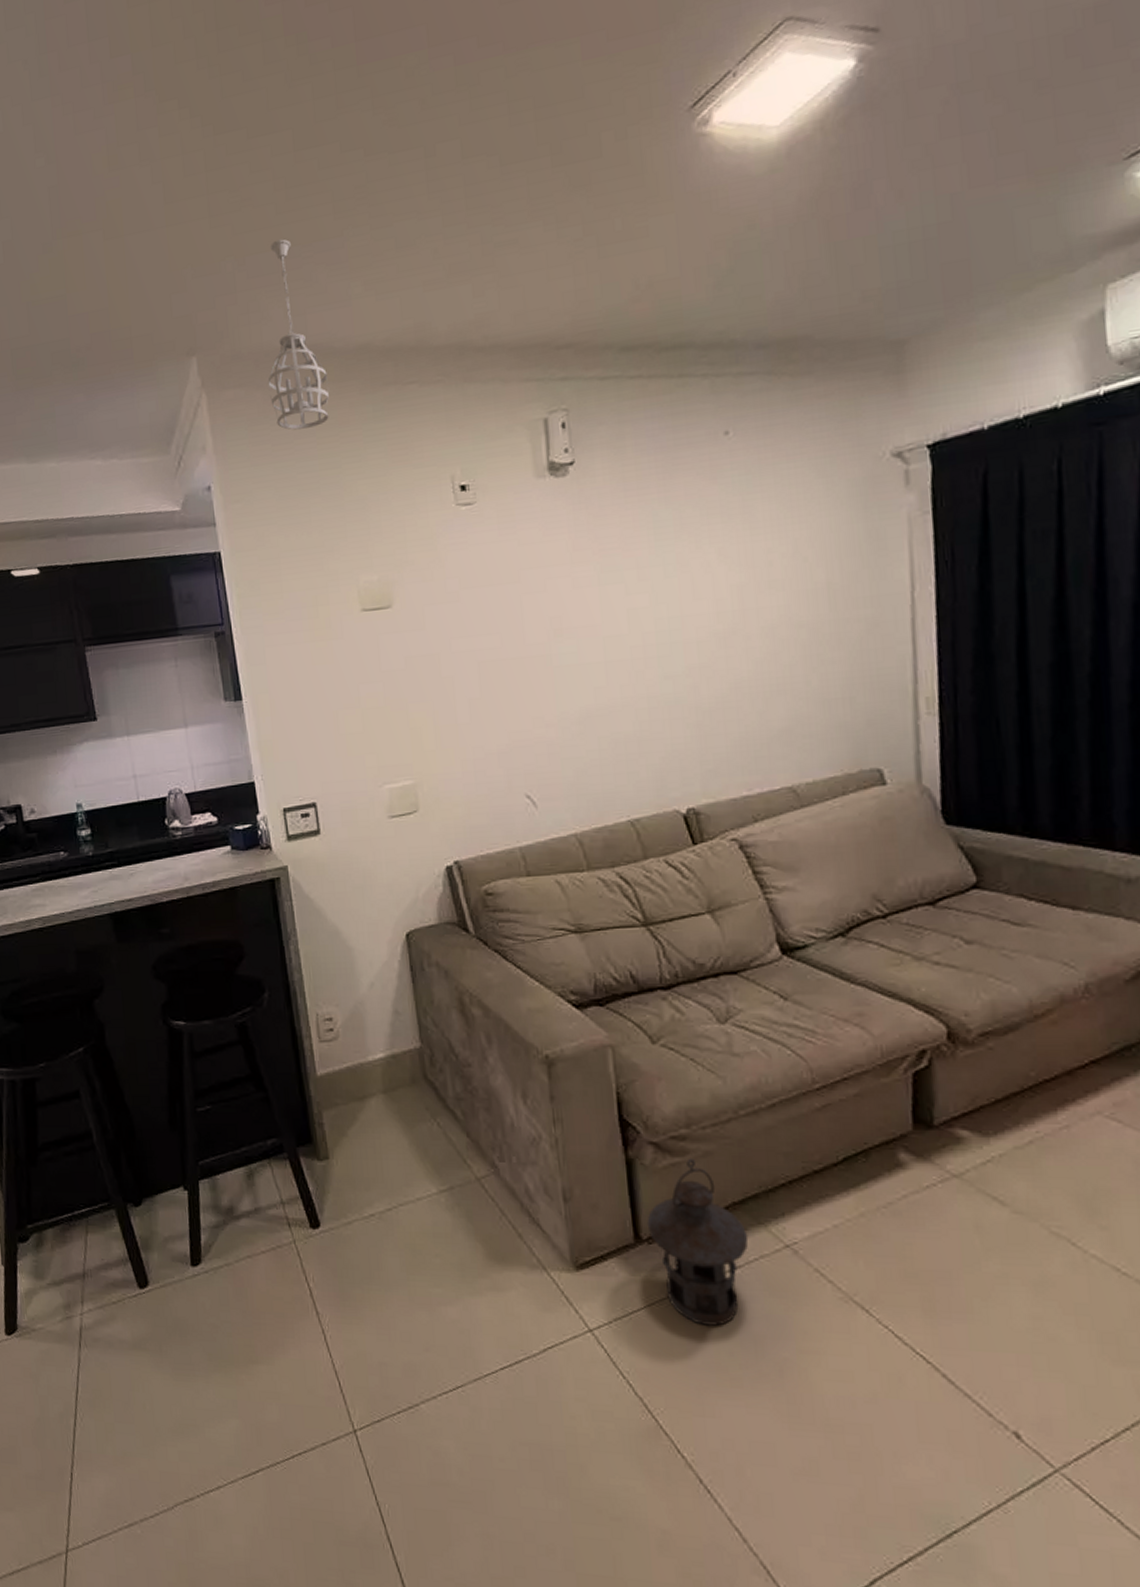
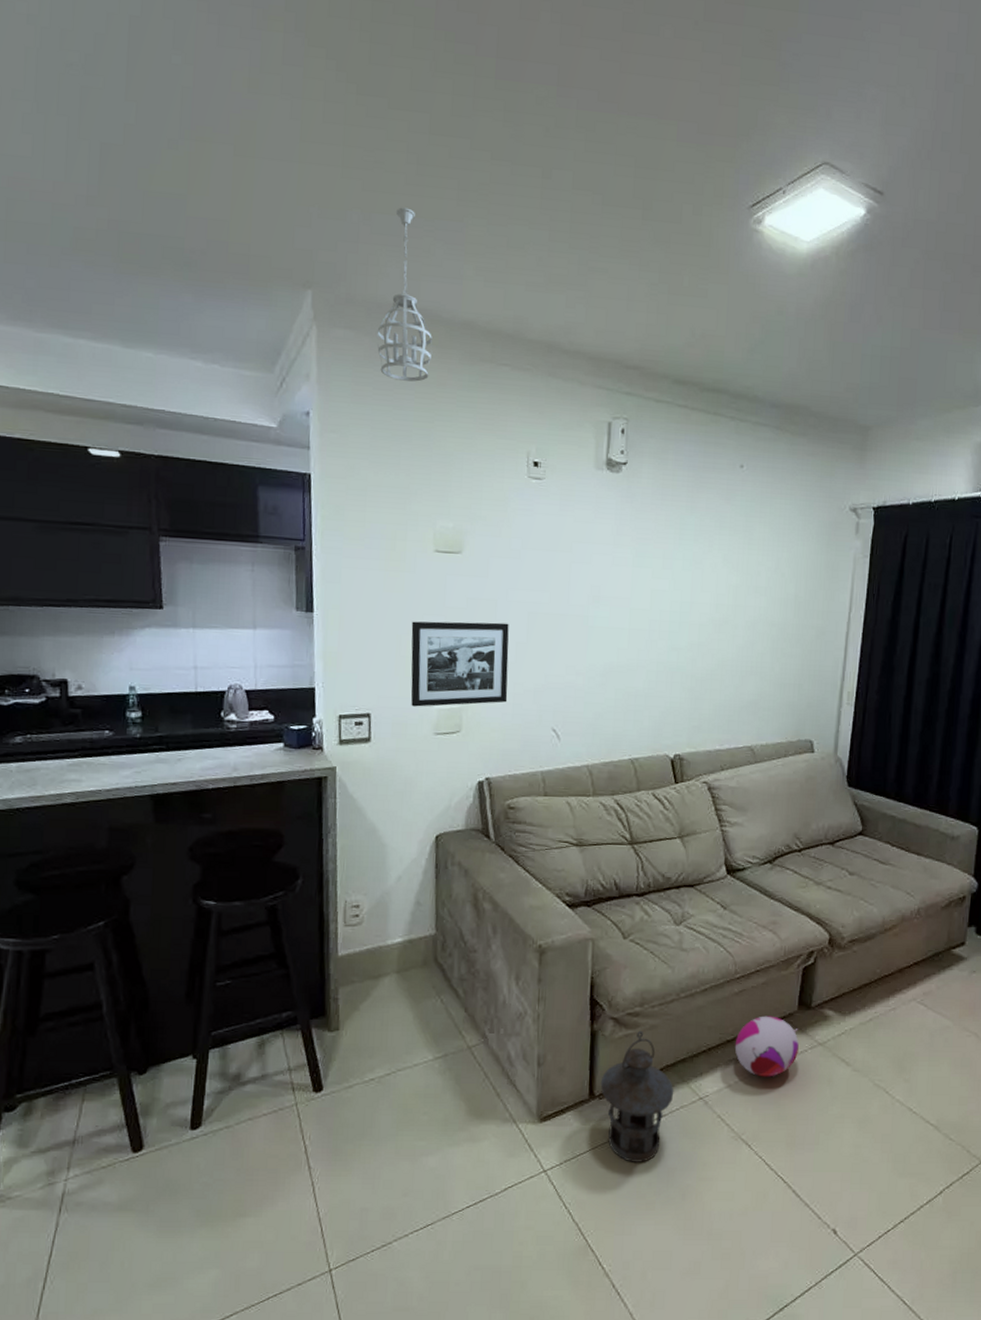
picture frame: none [347,678,468,789] -> present [410,621,509,707]
plush toy: none [825,1138,923,1220] -> present [734,1016,799,1077]

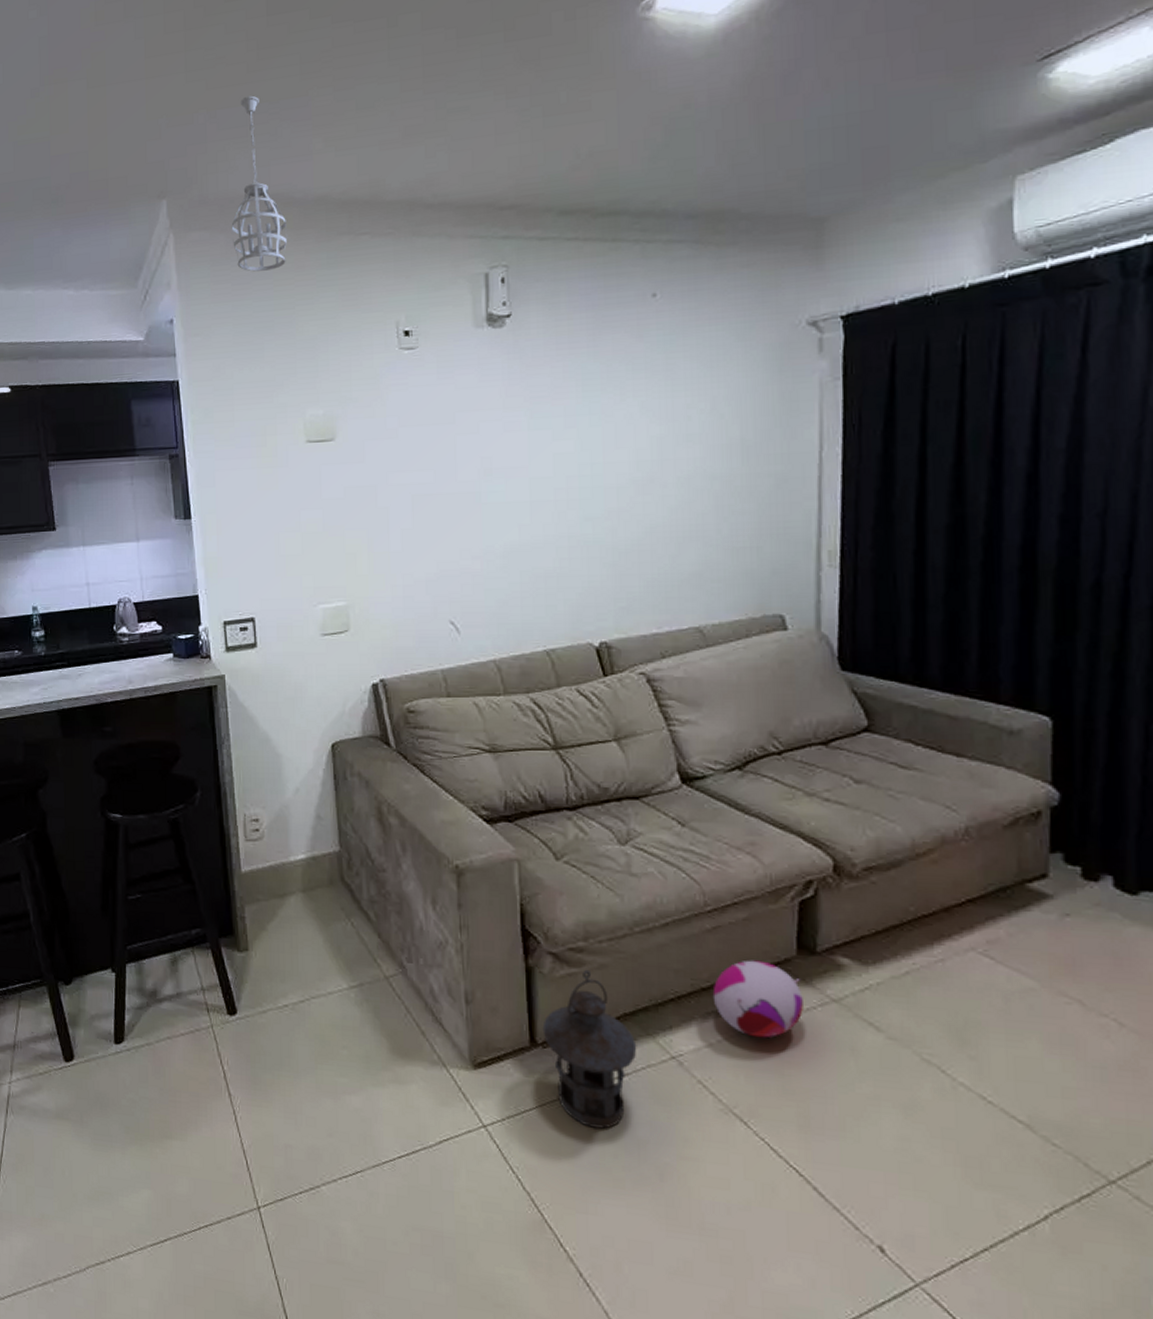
picture frame: present [410,621,509,707] -> none [289,509,397,608]

